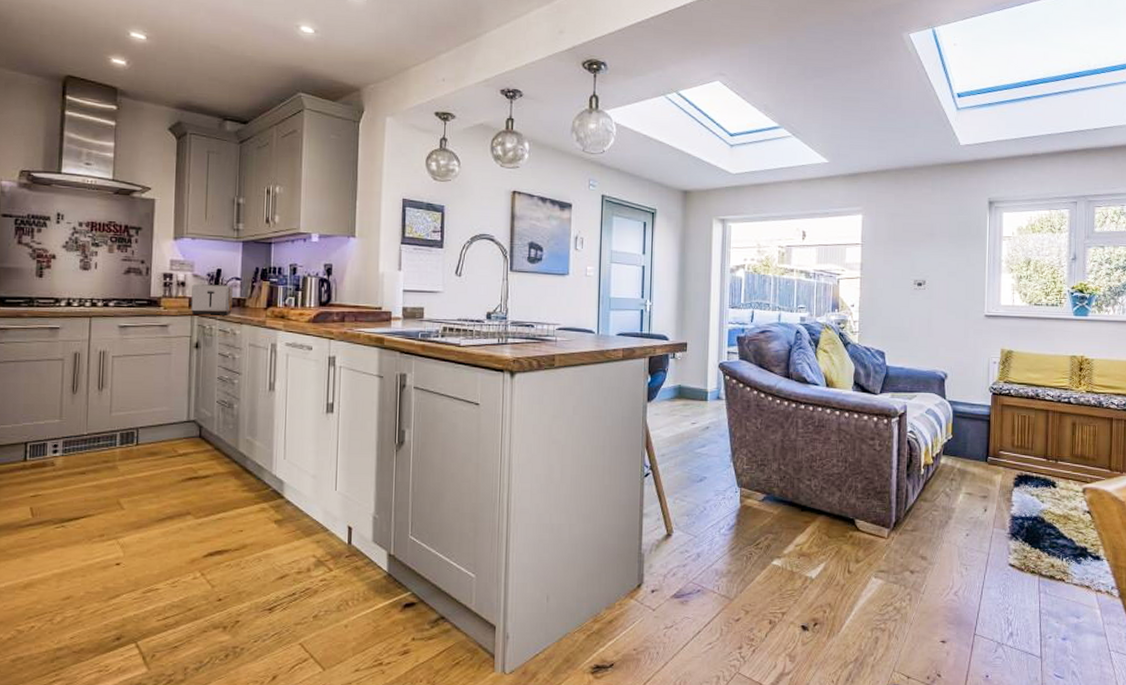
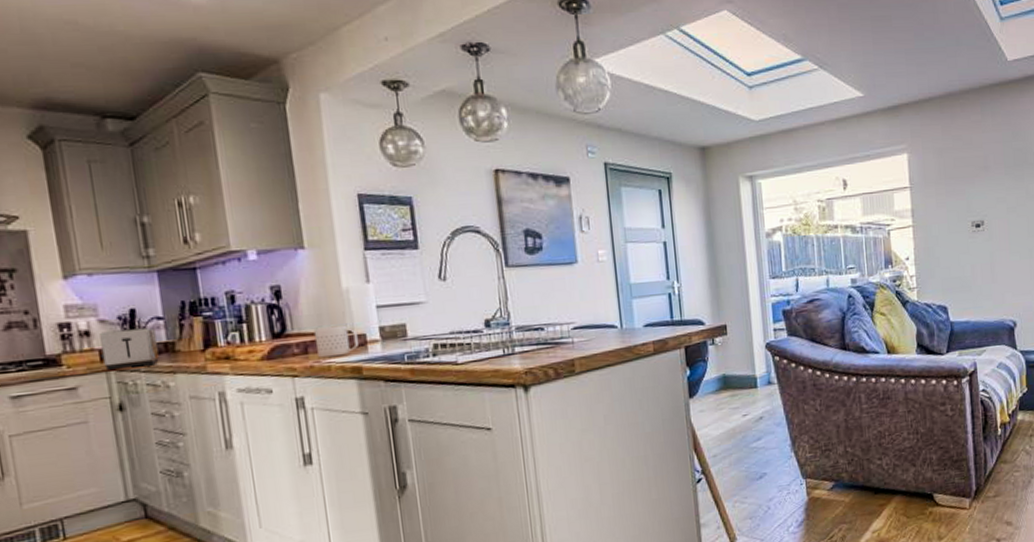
mug: none [351,302,386,327] -> present [313,325,360,358]

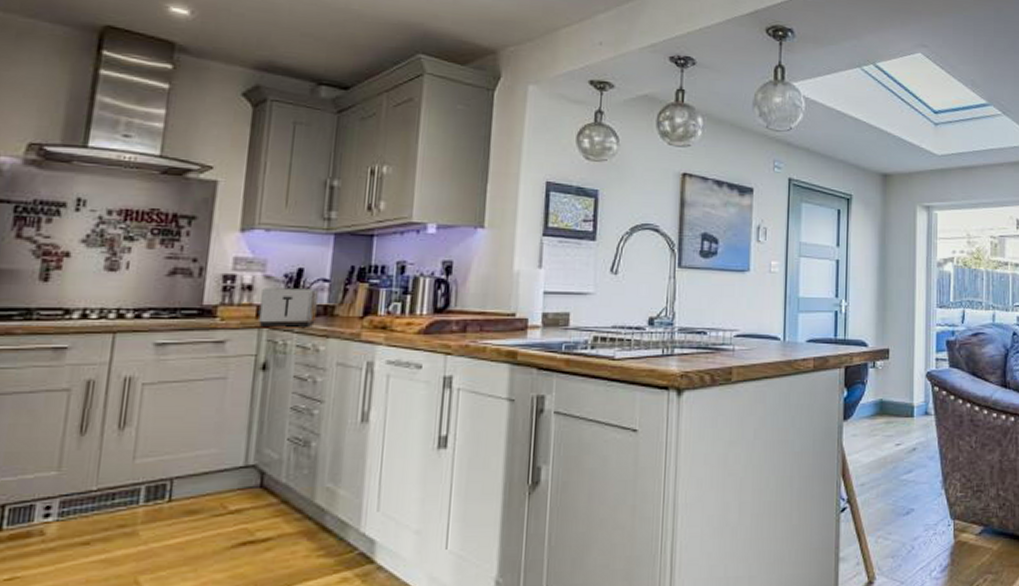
mug: present [313,325,360,358] -> none [474,307,521,338]

